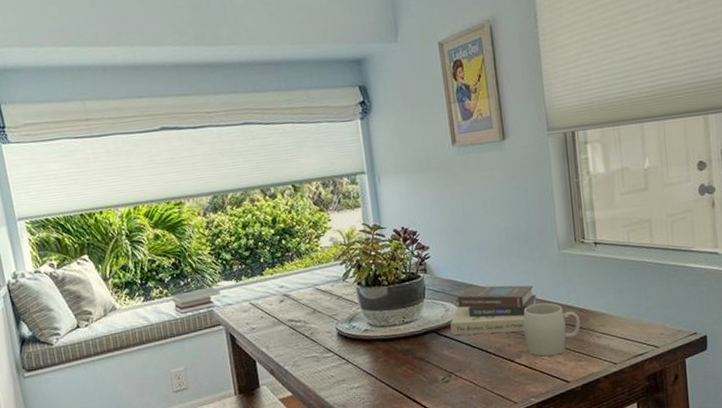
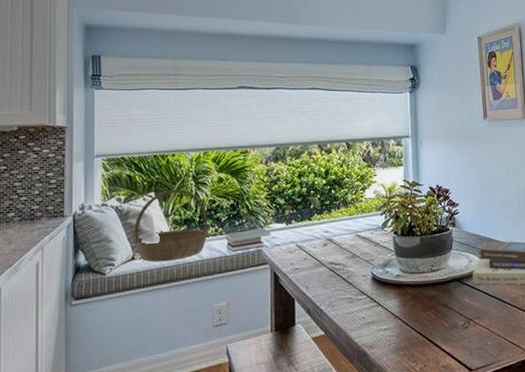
basket: none [73,250,153,329] -> present [134,189,208,262]

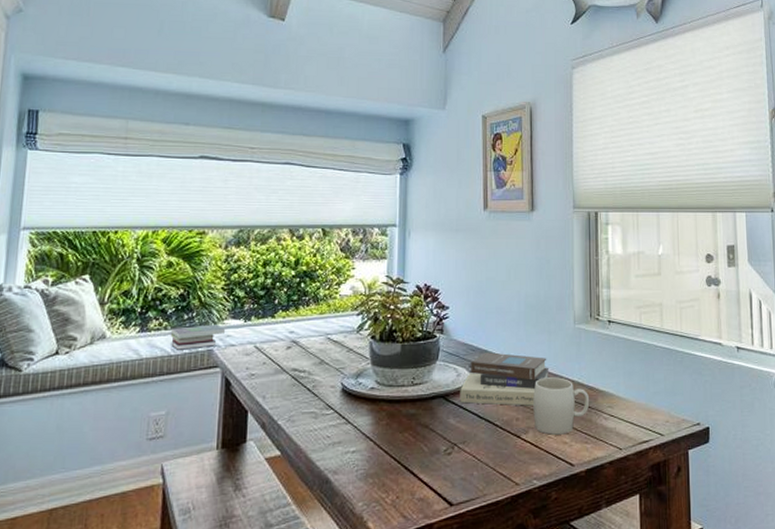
basket: present [134,189,208,262] -> none [60,273,151,358]

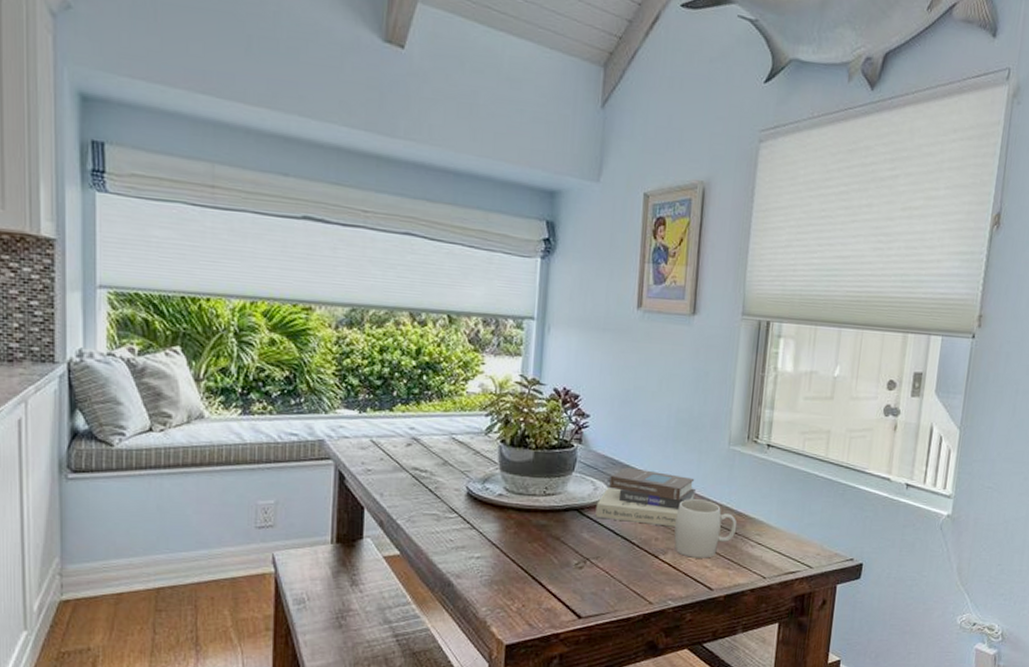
books: present [170,324,226,350] -> none [276,412,338,438]

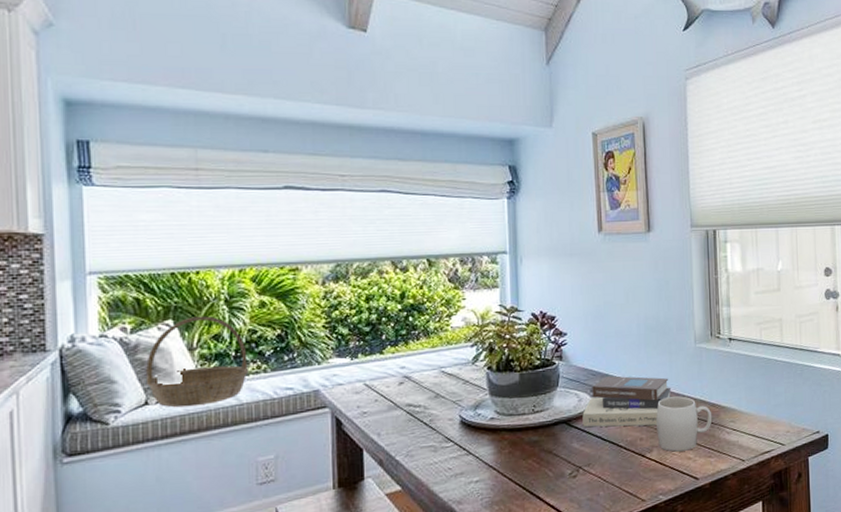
basket: none [152,345,254,439] -> present [146,316,248,407]

